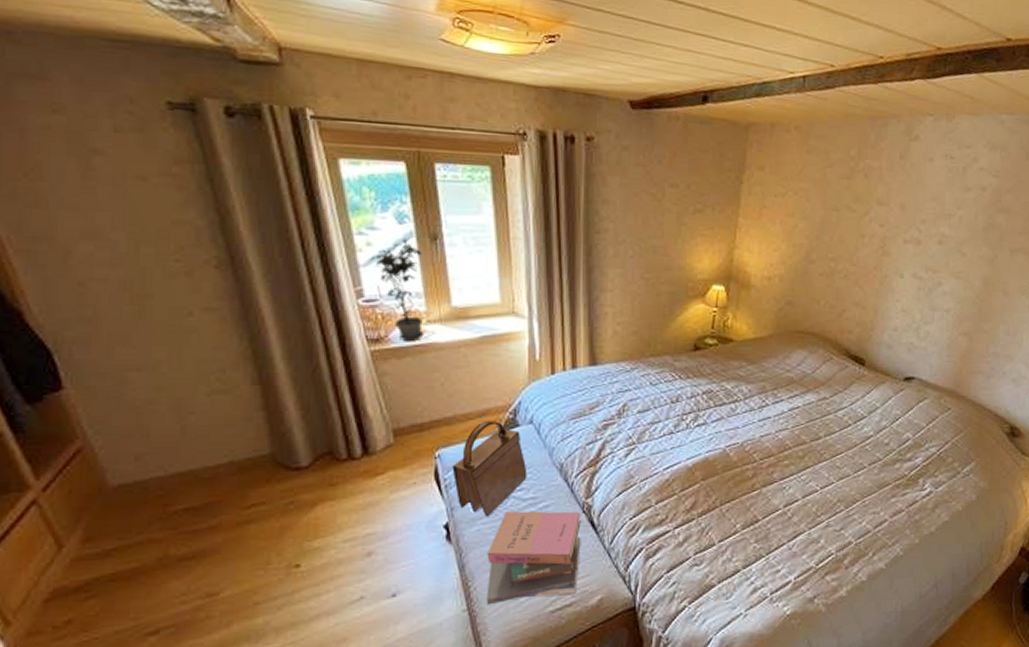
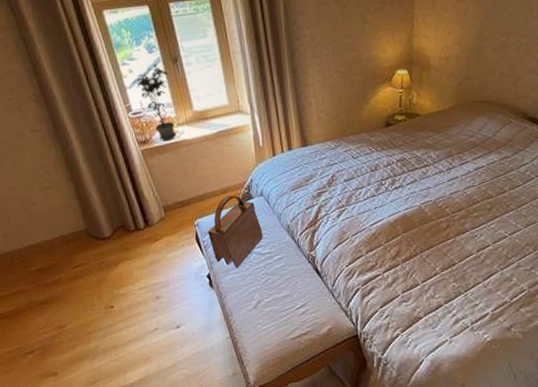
books: present [486,511,581,605] -> none [240,262,310,334]

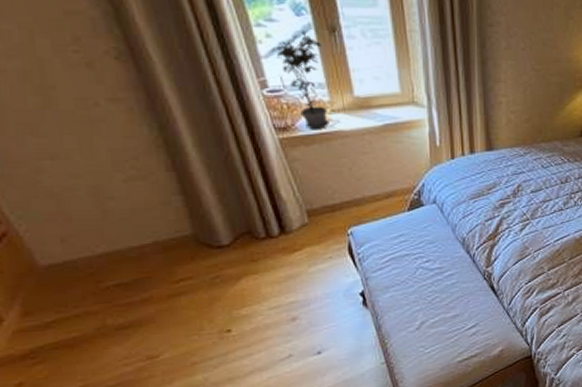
handbag: present [207,195,264,268] -> none [364,201,433,285]

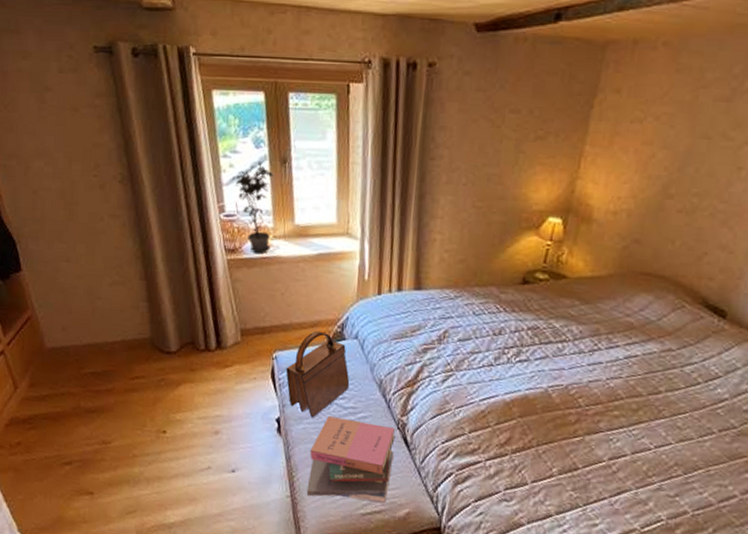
handbag: none [364,201,433,285] -> present [286,330,350,418]
books: none [400,278,483,358] -> present [306,416,396,503]

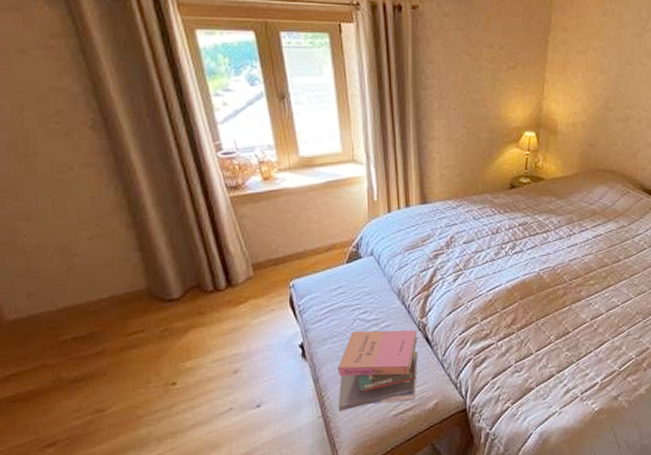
potted plant: present [231,162,274,254] -> none [226,99,276,188]
handbag: present [286,330,350,418] -> none [305,253,370,337]

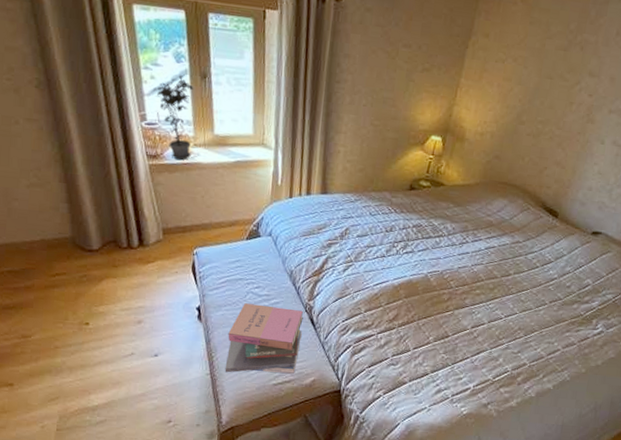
potted plant: none [226,99,276,188] -> present [152,75,194,160]

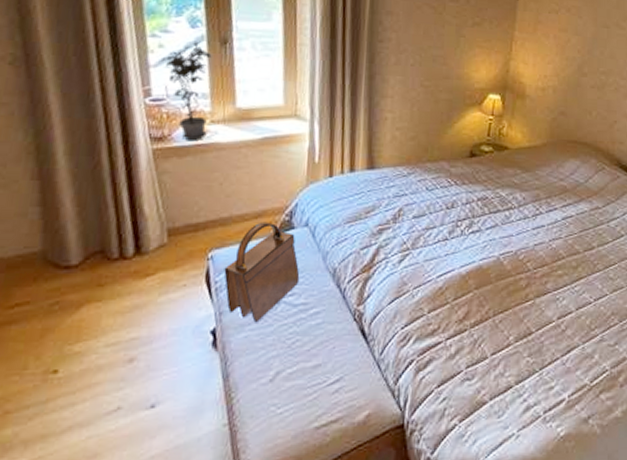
handbag: none [206,229,264,305] -> present [224,222,300,323]
books: present [224,303,304,374] -> none [248,317,352,419]

